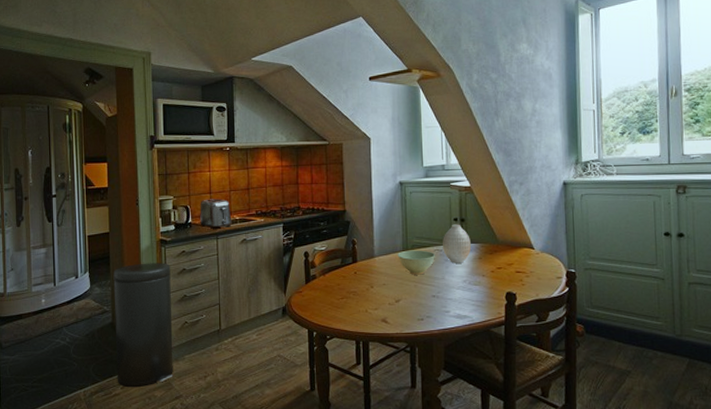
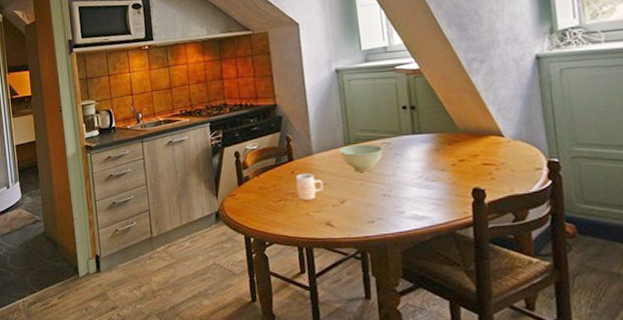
pedal bin: present [113,262,173,387] -> none [42,169,108,297]
toaster: present [200,199,232,230] -> none [122,100,157,133]
mug: none [358,275,382,299] -> present [296,174,324,200]
vase: present [443,224,472,263] -> none [390,112,426,158]

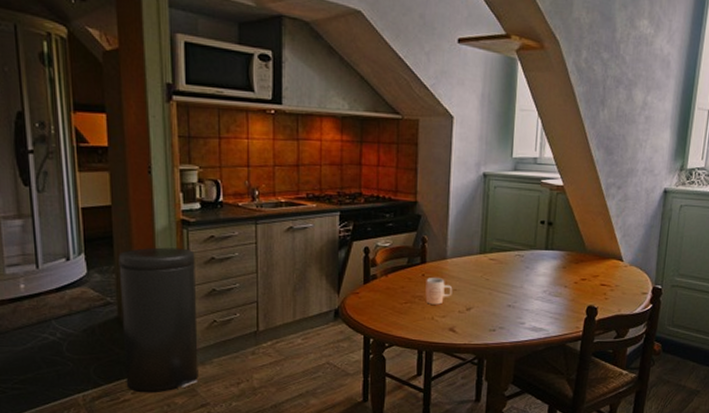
pedal bin: none [42,169,108,297] -> present [118,247,199,392]
bowl: present [339,144,384,172] -> none [473,253,517,282]

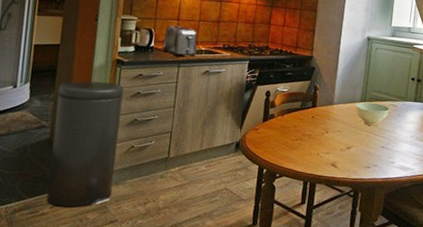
toaster: none [234,173,276,213] -> present [163,25,198,58]
mug: present [425,278,453,305] -> none [313,119,337,143]
bowl: none [473,253,517,282] -> present [355,101,391,126]

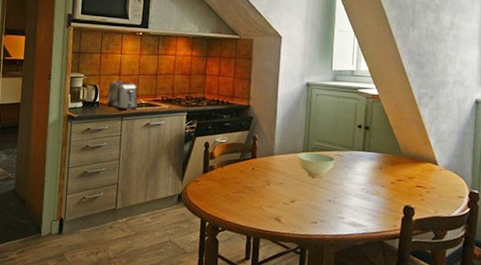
pedal bin: present [46,81,124,208] -> none [14,135,75,255]

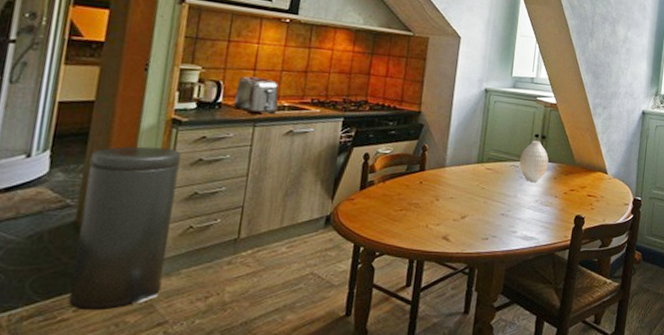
pedal bin: none [14,135,75,255] -> present [68,146,181,309]
bowl: present [297,152,336,178] -> none [471,163,512,191]
vase: none [344,131,374,171] -> present [519,140,549,182]

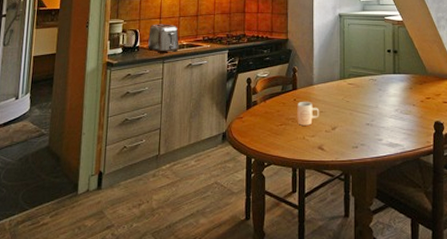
pedal bin: present [68,146,181,309] -> none [46,85,114,215]
mug: none [421,185,449,213] -> present [297,102,320,126]
vase: present [519,140,549,182] -> none [377,55,404,93]

